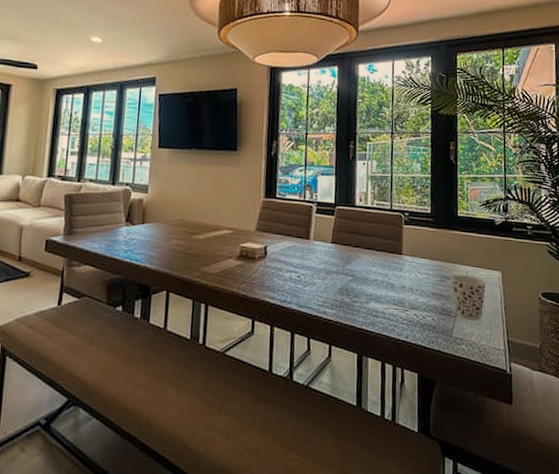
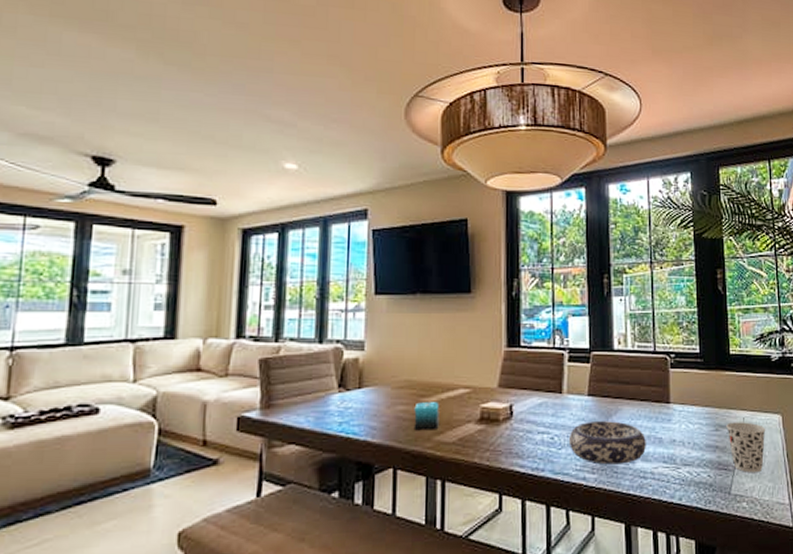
candle: none [184,238,207,262] -> present [414,402,440,431]
decorative bowl: none [312,265,380,303] -> present [568,421,646,465]

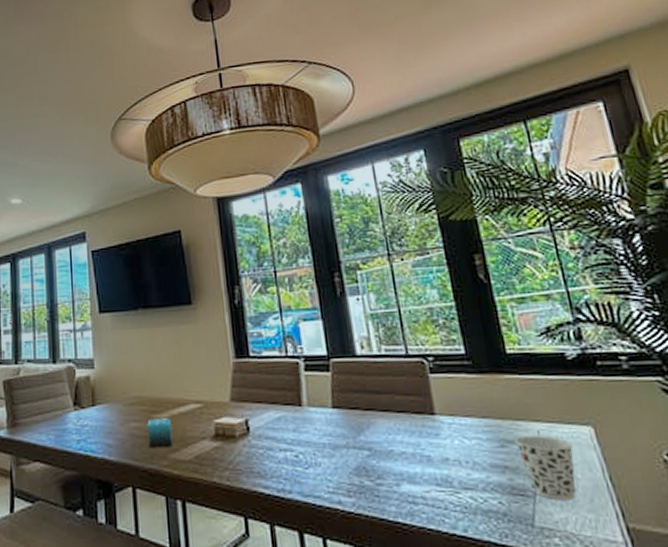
decorative bowl: present [568,421,646,465] -> none [315,436,412,487]

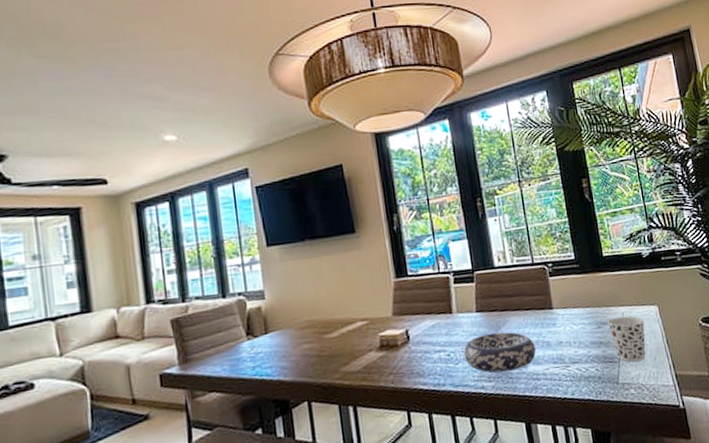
candle: present [147,418,174,448] -> none [318,336,344,365]
decorative bowl: none [315,436,412,487] -> present [463,331,536,373]

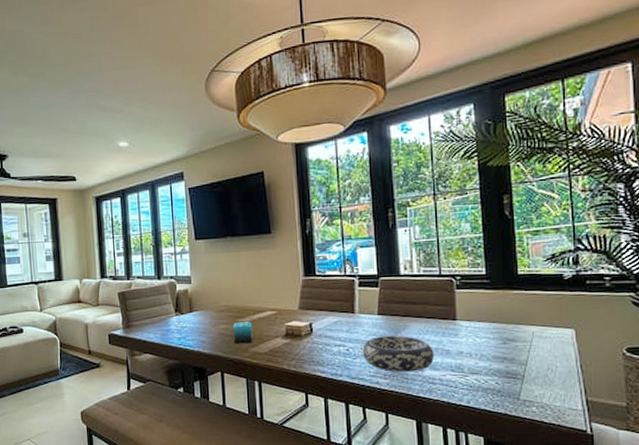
candle: none [318,336,344,365] -> present [233,322,253,344]
cup: present [607,316,646,362] -> none [514,336,558,382]

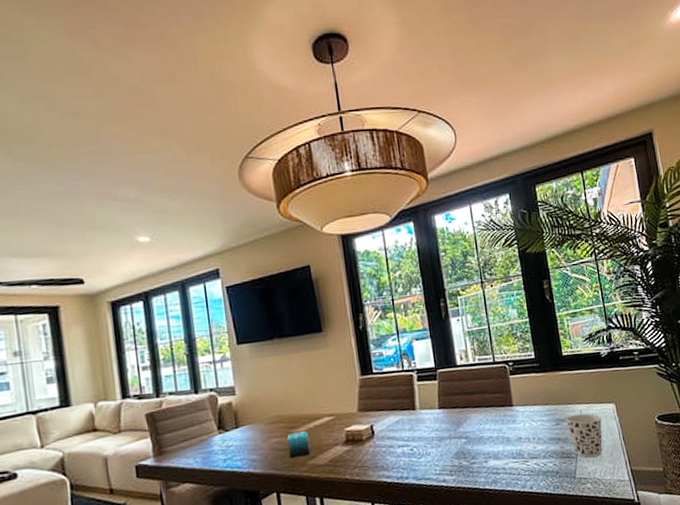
decorative bowl: present [362,336,434,372] -> none [426,428,496,467]
cup: none [514,336,558,382] -> present [566,413,603,458]

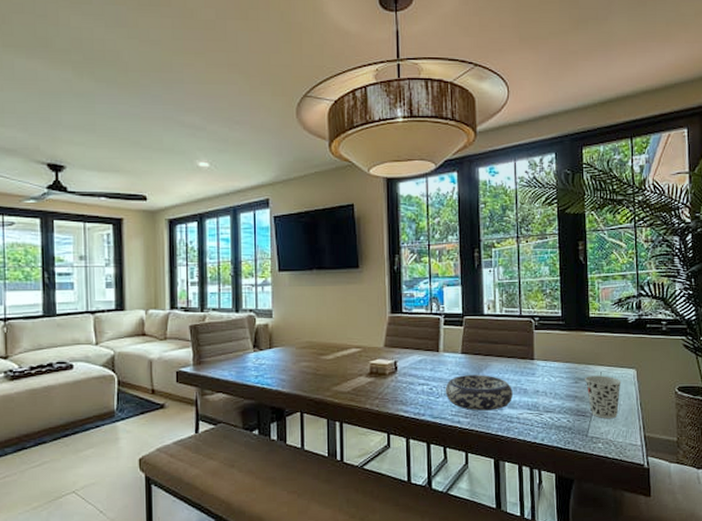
candle: present [287,431,311,458] -> none [315,359,336,383]
decorative bowl: none [426,428,496,467] -> present [445,375,512,411]

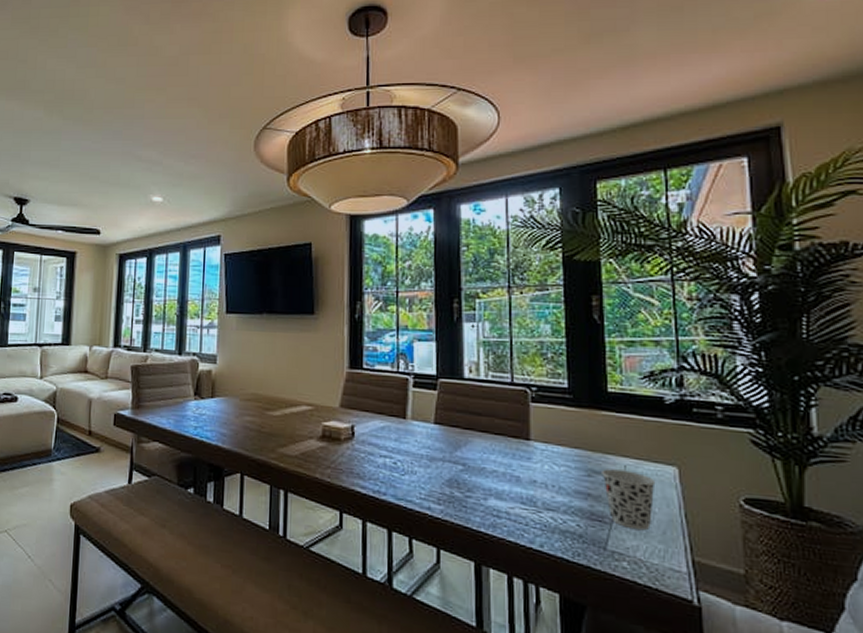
decorative bowl: present [445,375,512,411] -> none [412,450,500,499]

